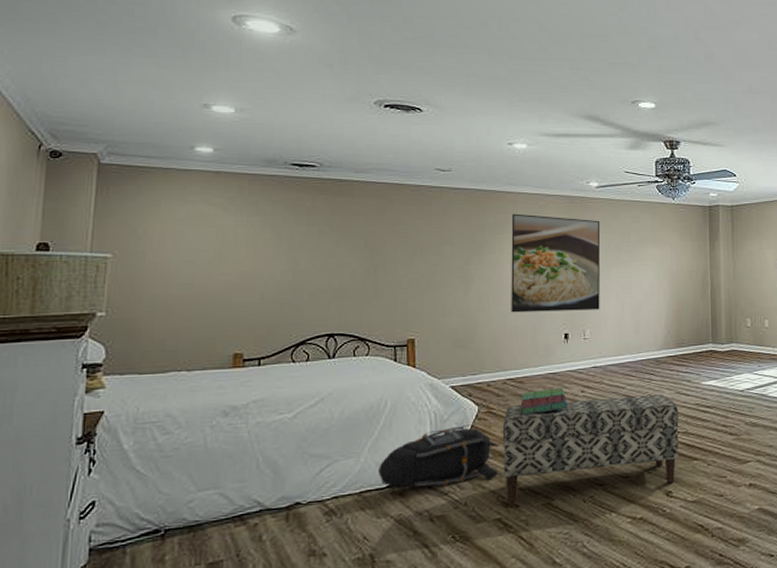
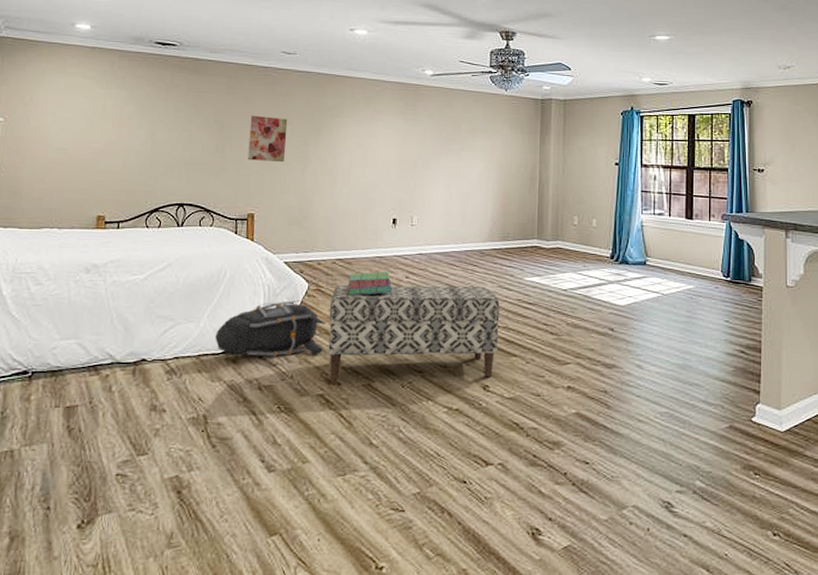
wall art: none [404,236,446,284] -> present [247,115,288,163]
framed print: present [511,213,601,313] -> none [343,98,433,197]

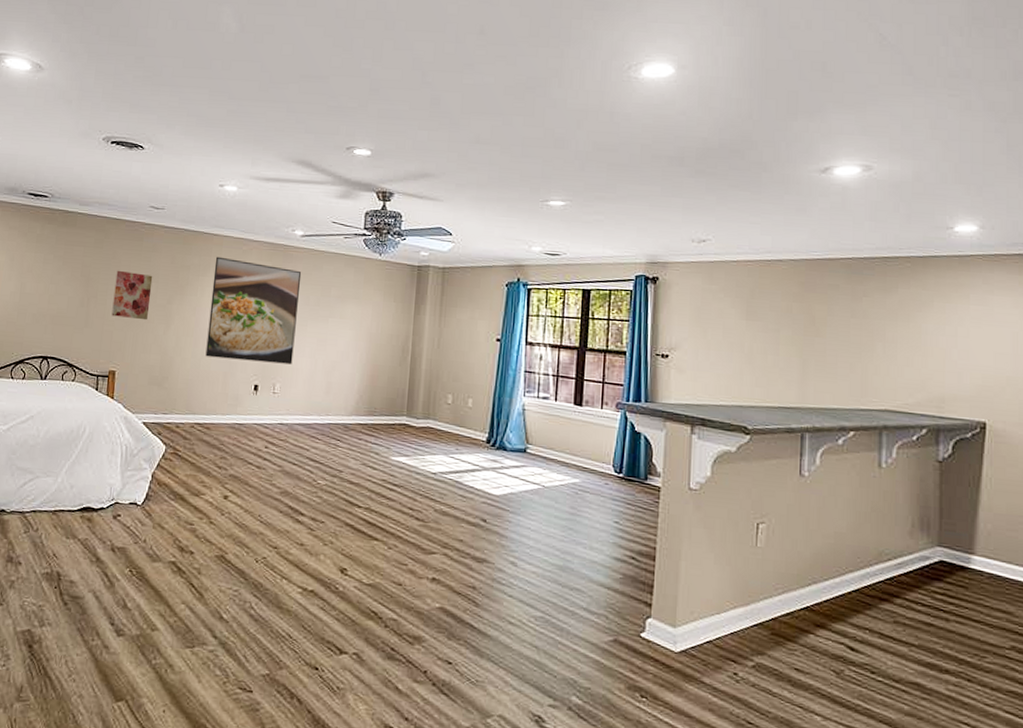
backpack: present [215,299,326,357] -> none [72,462,182,521]
bench: present [328,286,500,380] -> none [182,450,363,560]
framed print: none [343,98,433,197] -> present [205,256,302,365]
stack of books: present [348,271,393,296] -> none [205,438,251,463]

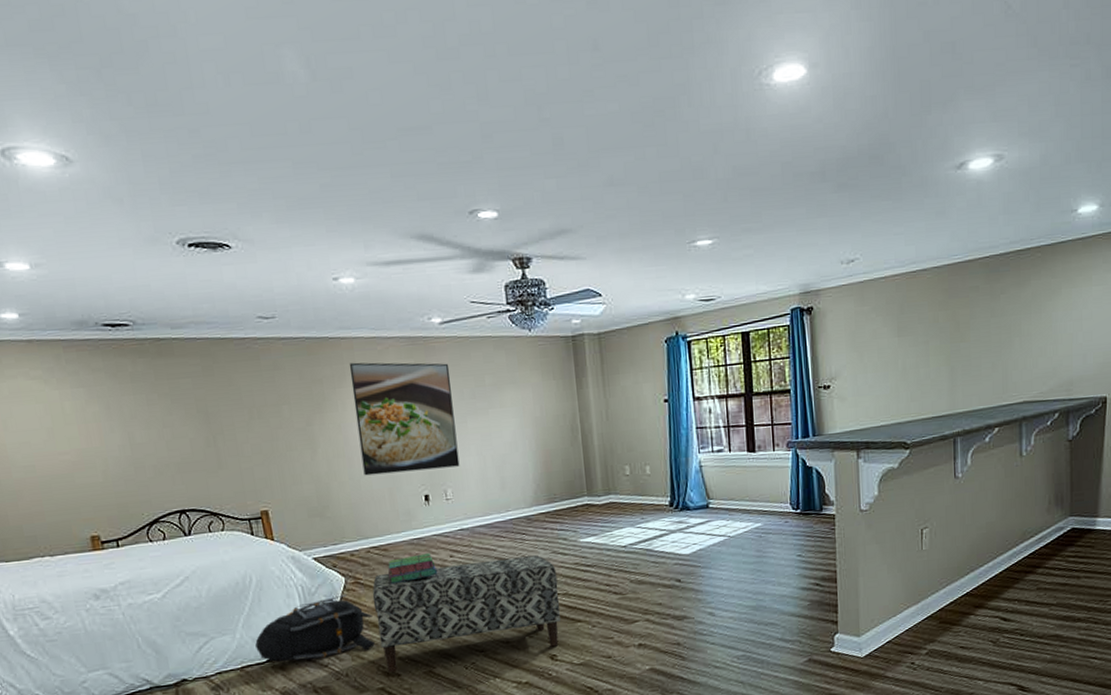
backpack: none [72,462,182,521] -> present [255,594,375,662]
wall art: present [111,270,153,321] -> none [238,397,289,451]
bench: none [182,450,363,560] -> present [372,555,560,673]
stack of books: none [205,438,251,463] -> present [388,553,438,585]

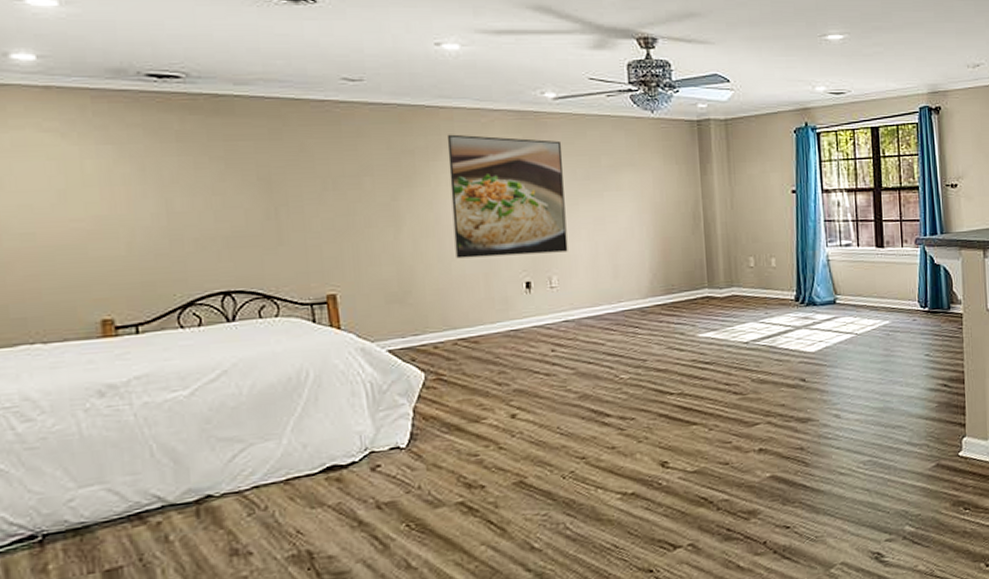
backpack: present [255,594,375,662] -> none [306,392,456,473]
bench: present [372,555,560,673] -> none [456,351,674,484]
stack of books: present [388,553,438,585] -> none [478,347,537,382]

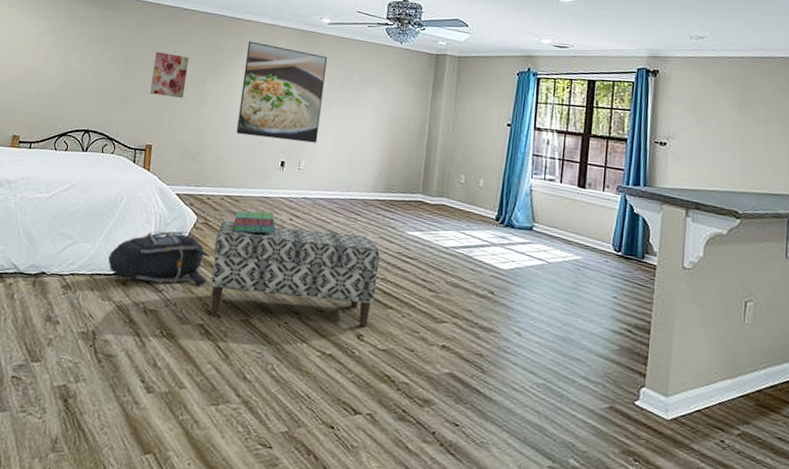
backpack: none [306,392,456,473] -> present [108,231,211,286]
wall art: none [310,166,368,226] -> present [150,51,189,99]
bench: none [456,351,674,484] -> present [210,221,380,327]
stack of books: none [478,347,537,382] -> present [233,210,276,234]

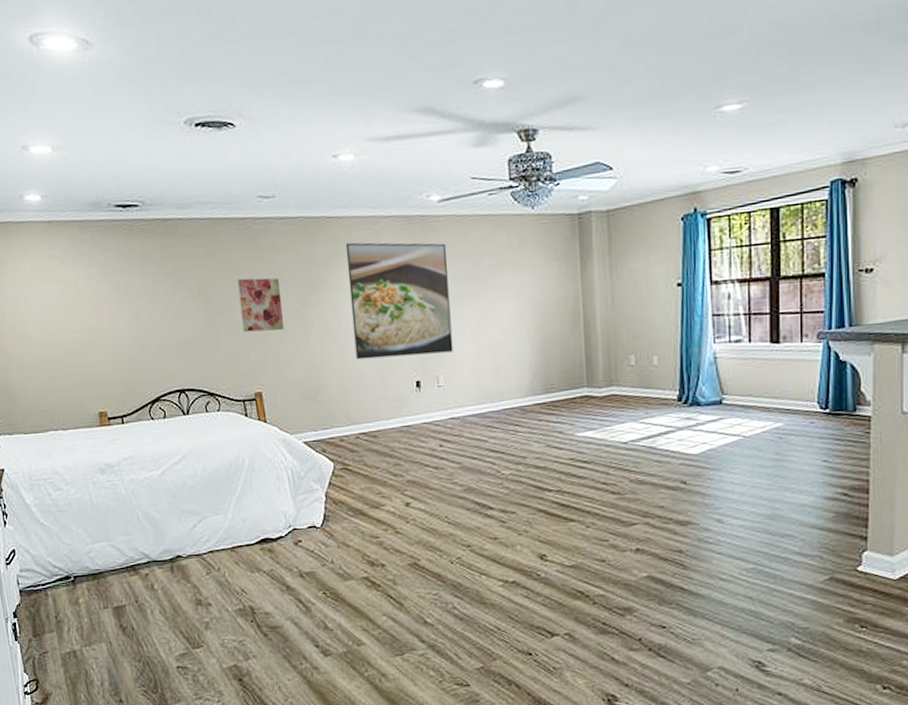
backpack: present [108,231,211,286] -> none [245,480,361,545]
bench: present [210,221,380,327] -> none [360,448,553,562]
stack of books: present [233,210,276,234] -> none [376,442,427,472]

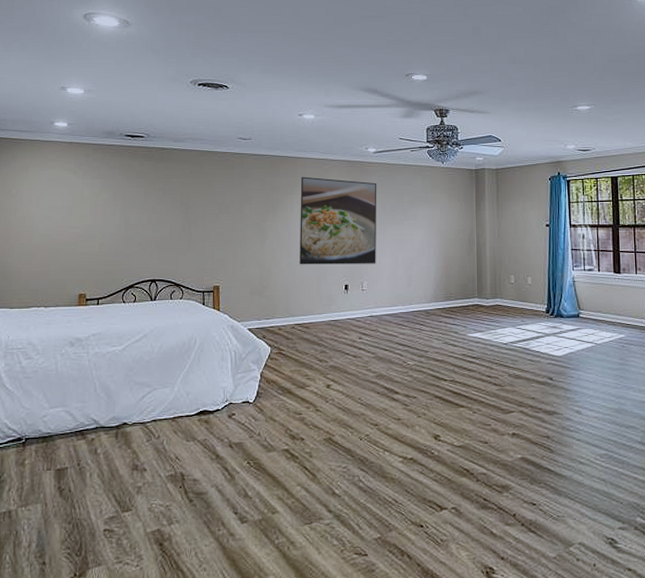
wall art: present [237,278,284,332] -> none [211,196,246,238]

